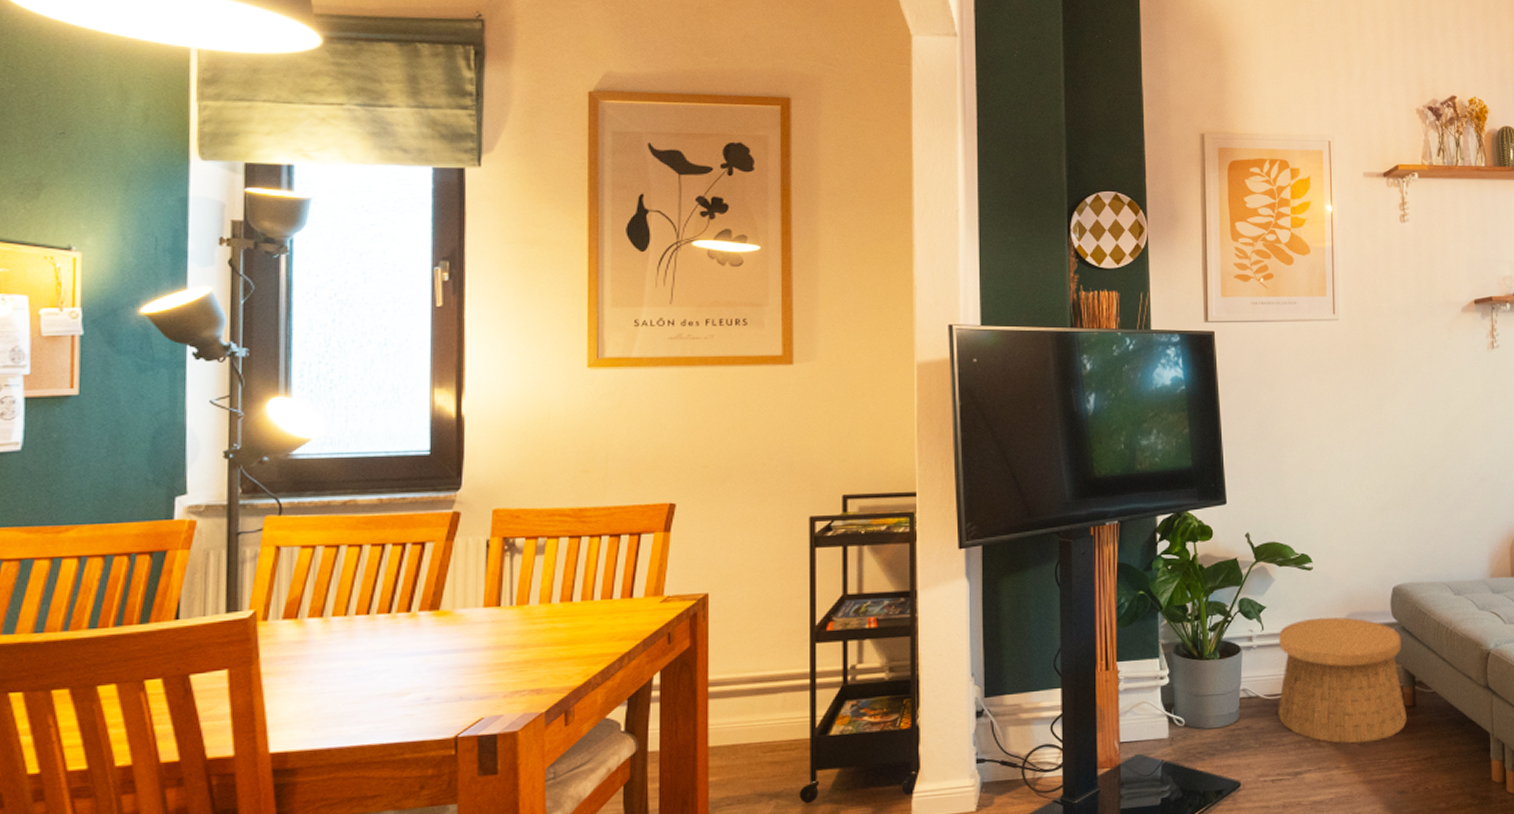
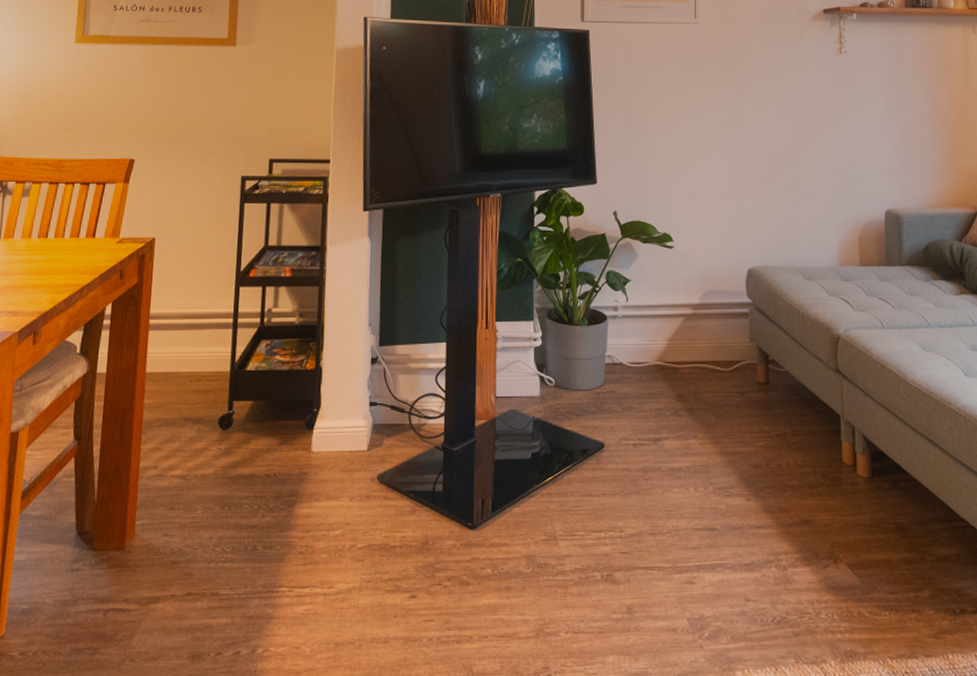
basket: present [1278,617,1407,744] -> none [640,293,760,415]

